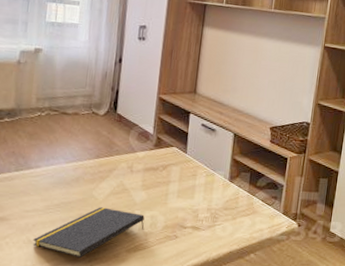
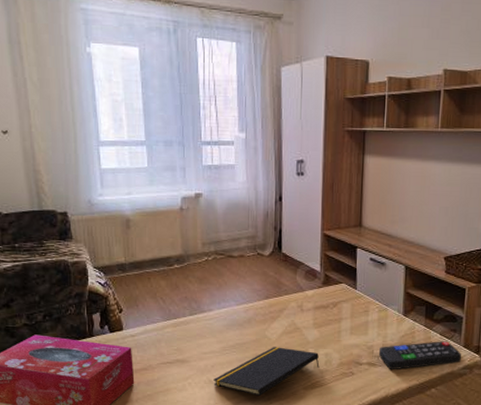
remote control: none [203,207,281,234] -> present [379,341,462,369]

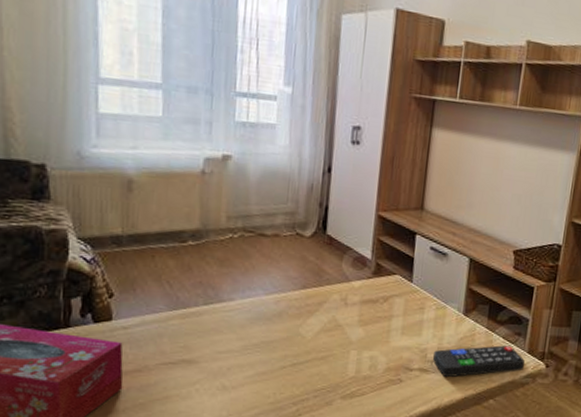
notepad: present [213,347,320,396] -> none [228,347,362,406]

